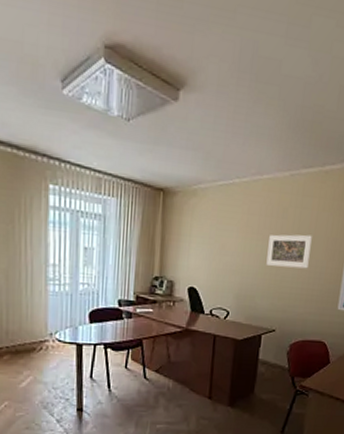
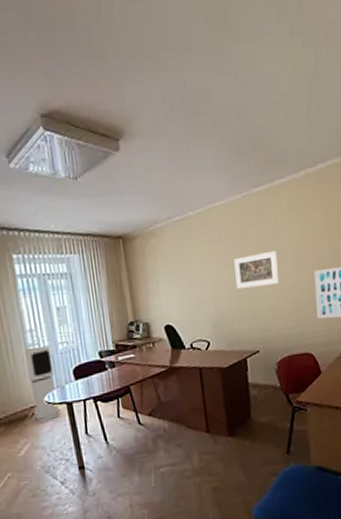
air purifier: none [43,283,71,359] -> present [25,346,61,424]

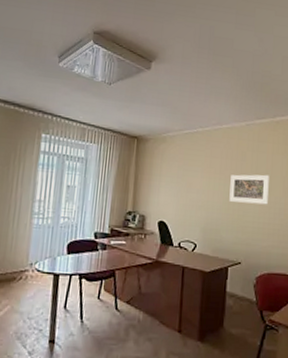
air purifier: present [25,346,61,424] -> none [22,216,53,289]

